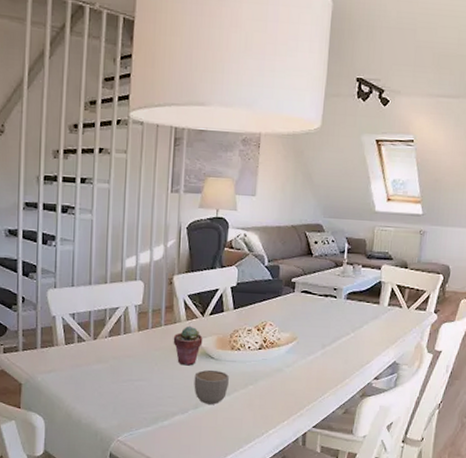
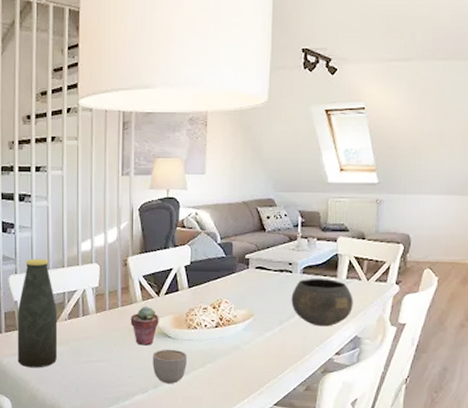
bottle: none [53,272,98,386] -> present [17,258,58,368]
bowl: none [334,304,394,352] -> present [291,278,353,327]

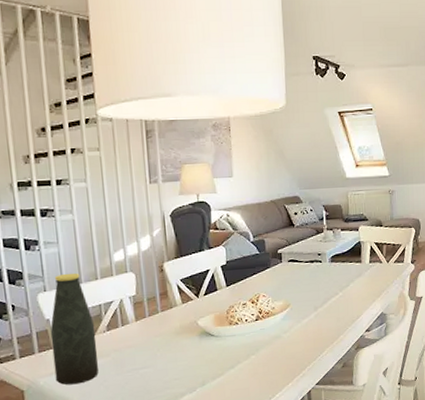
potted succulent: present [130,306,159,346] -> none [171,308,201,347]
mug: present [152,349,187,384] -> none [197,346,232,380]
bowl: present [291,278,353,327] -> none [323,264,377,308]

